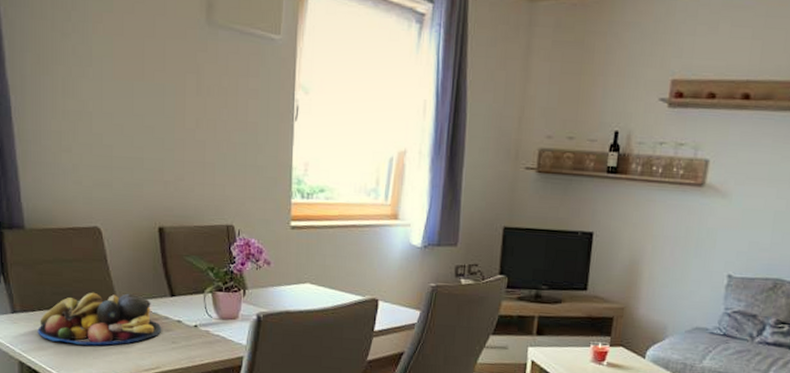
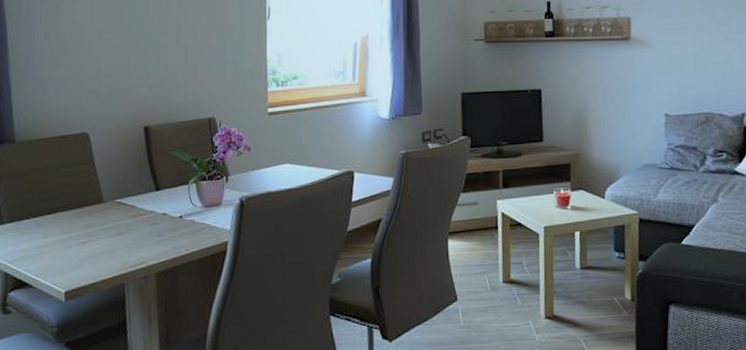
fruit bowl: present [37,292,162,346] -> none [24,192,148,249]

